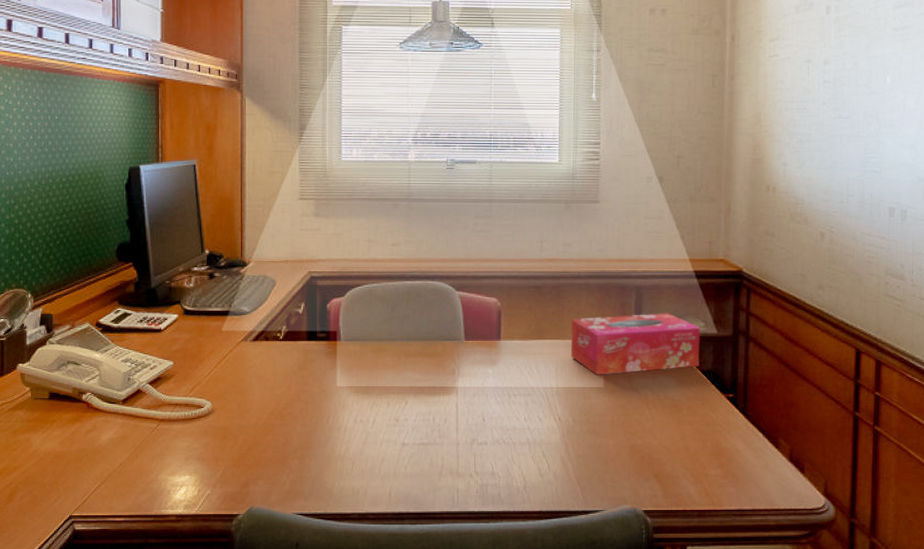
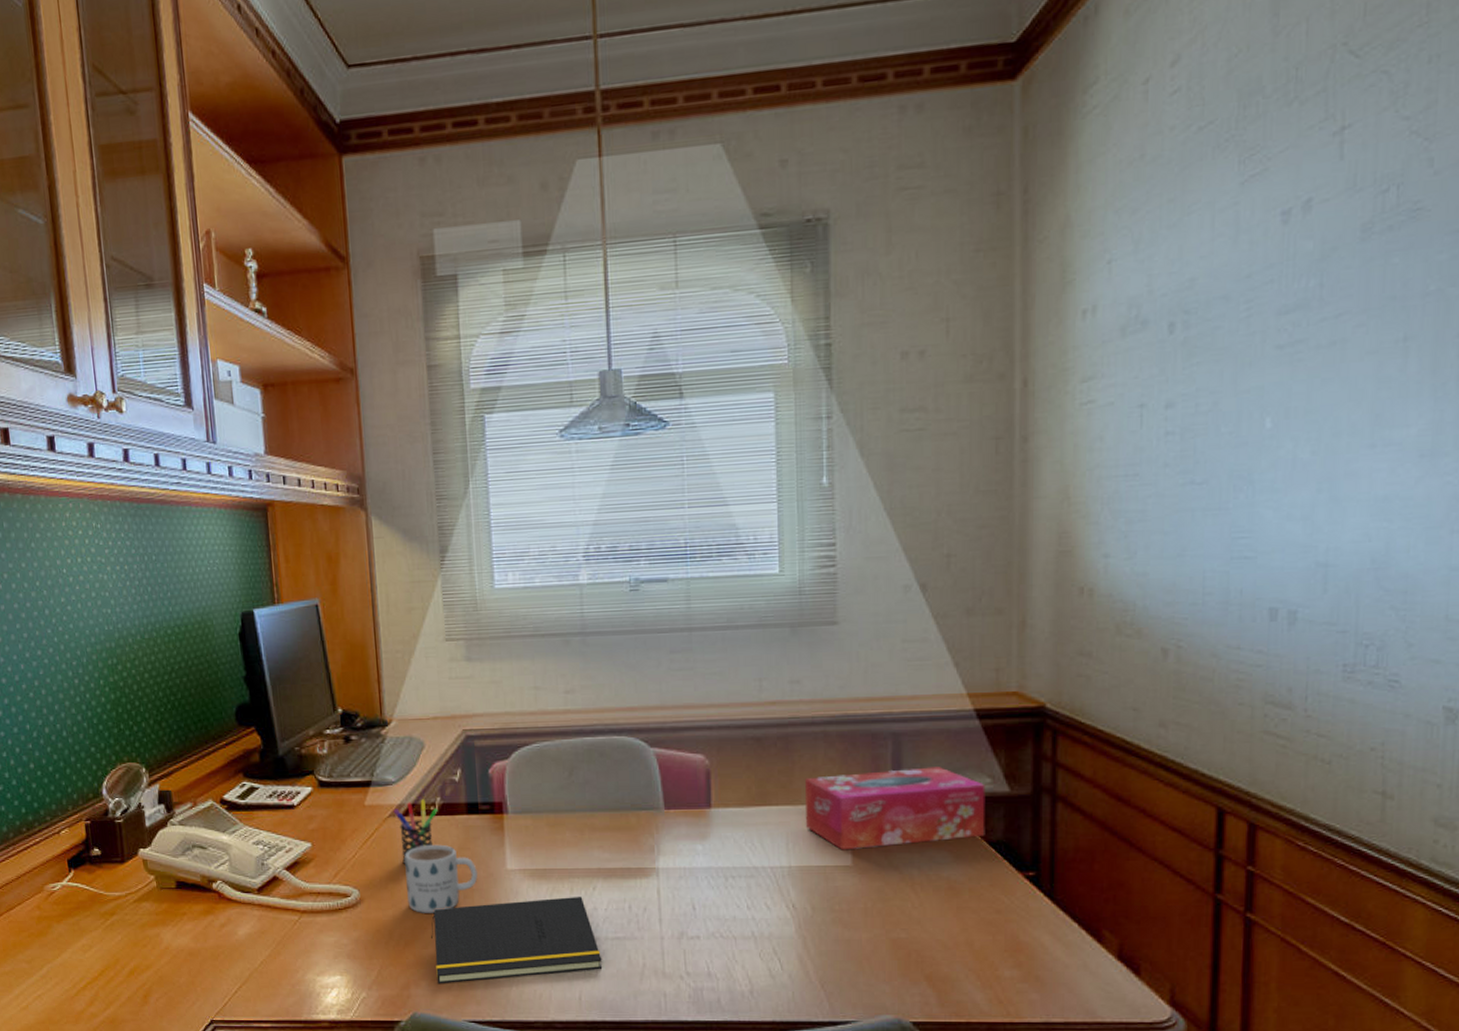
pen holder: none [246,327,283,381] -> present [393,799,438,864]
mug: none [252,365,312,422] -> present [404,844,478,913]
notepad: none [270,409,410,483] -> present [431,896,603,984]

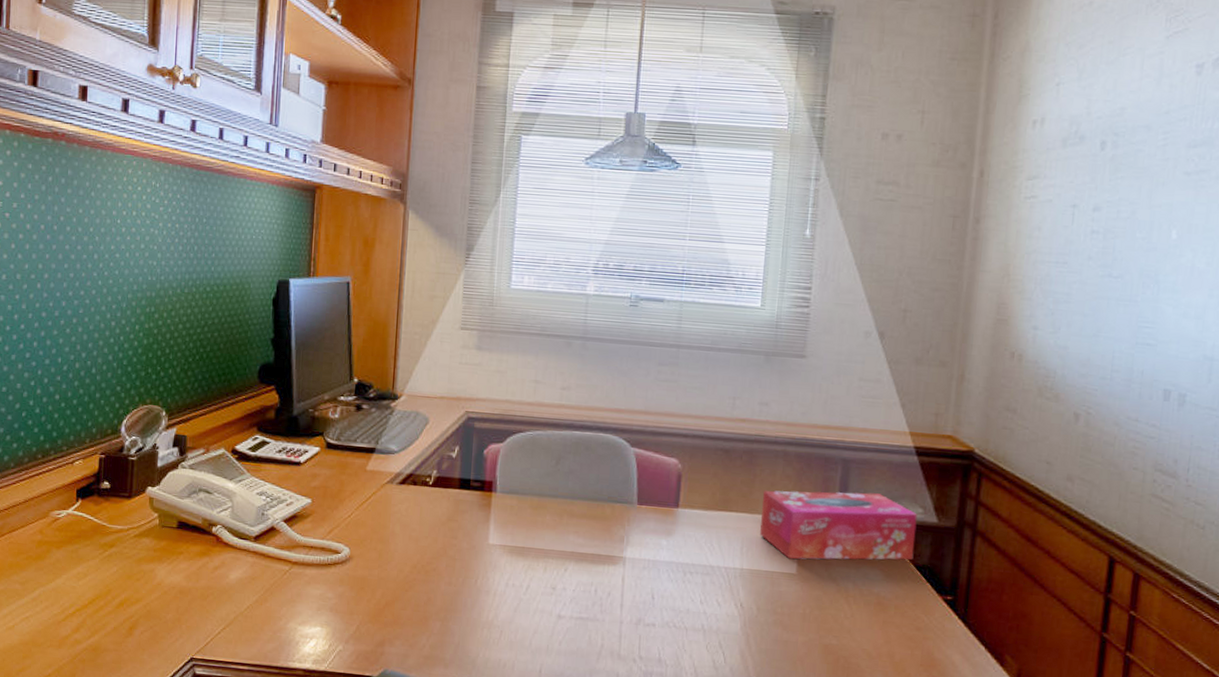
pen holder: present [393,799,438,864] -> none [392,470,433,528]
mug: present [404,844,478,913] -> none [394,513,462,577]
notepad: present [431,896,603,984] -> none [410,573,565,646]

